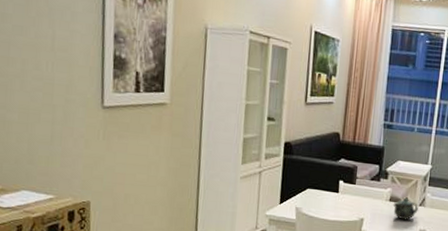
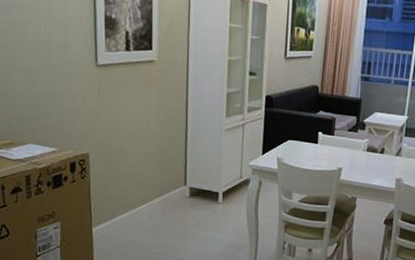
teapot: present [393,198,418,220] -> none [370,148,395,170]

